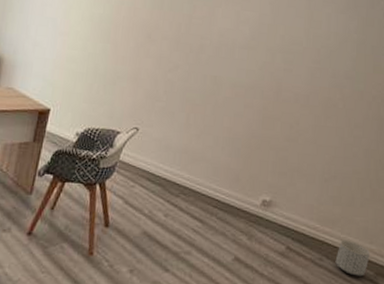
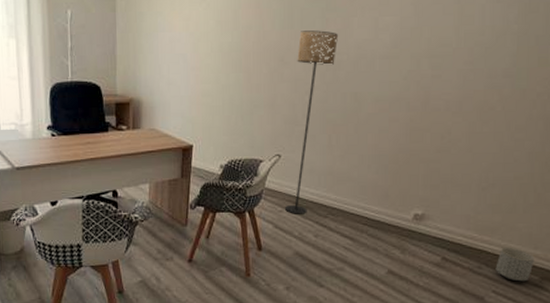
floor lamp: none [136,13,204,191] -> present [284,30,339,214]

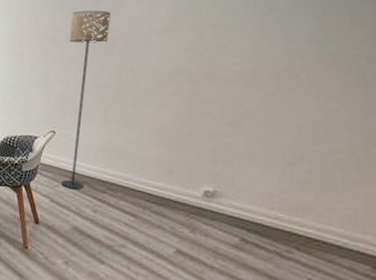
planter: present [495,247,534,282] -> none [310,229,363,271]

